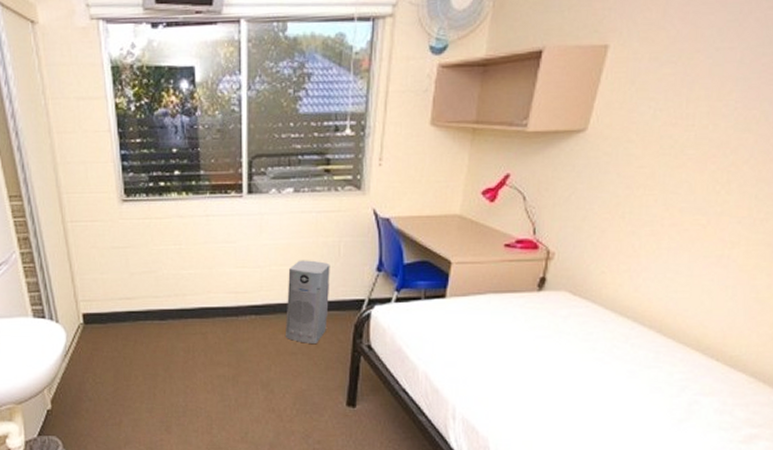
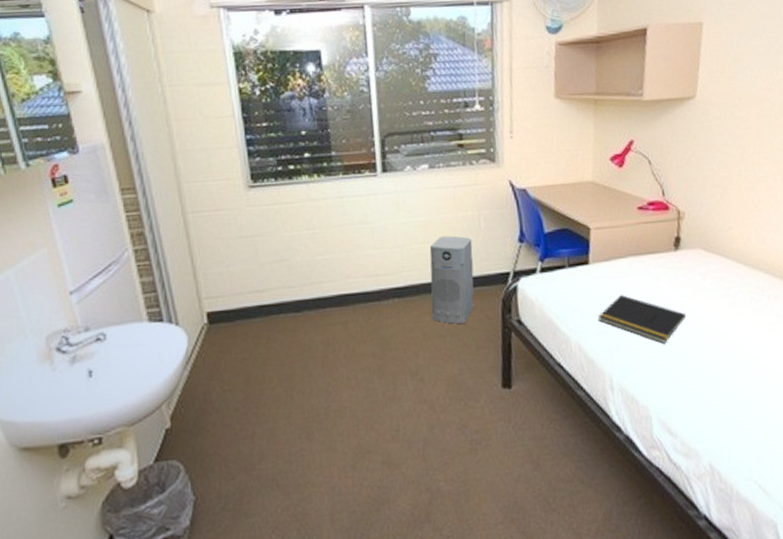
notepad: none [449,331,540,381] -> present [598,295,686,344]

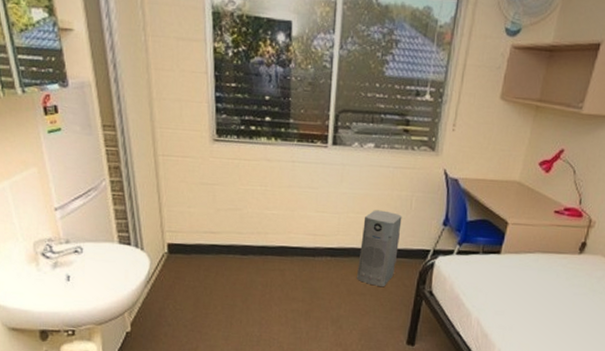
notepad: present [598,295,686,344] -> none [499,285,576,331]

